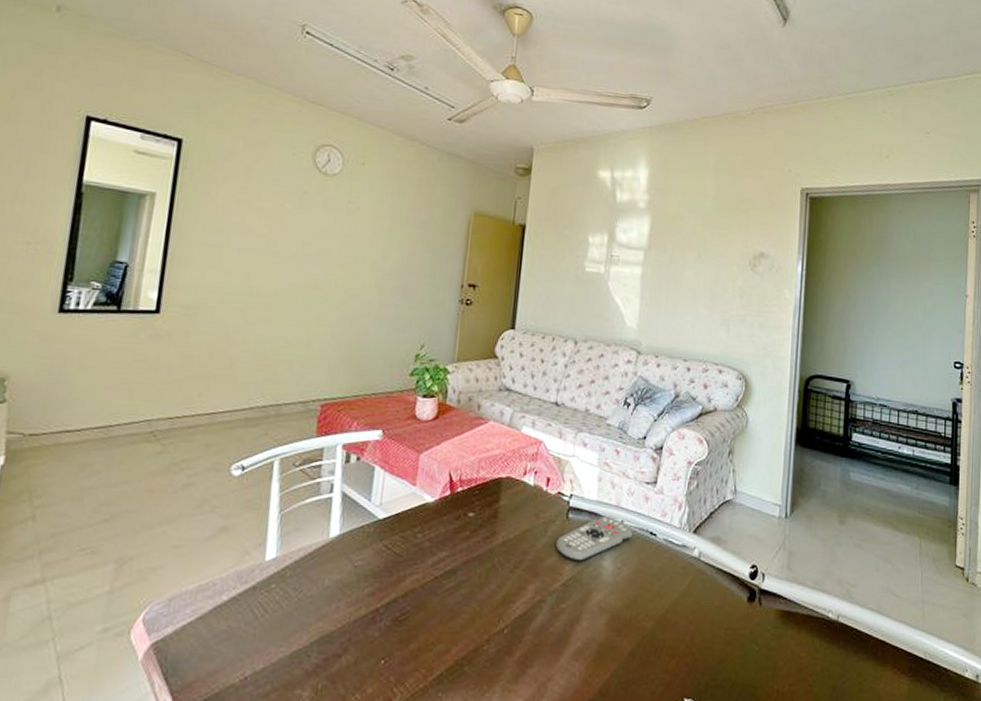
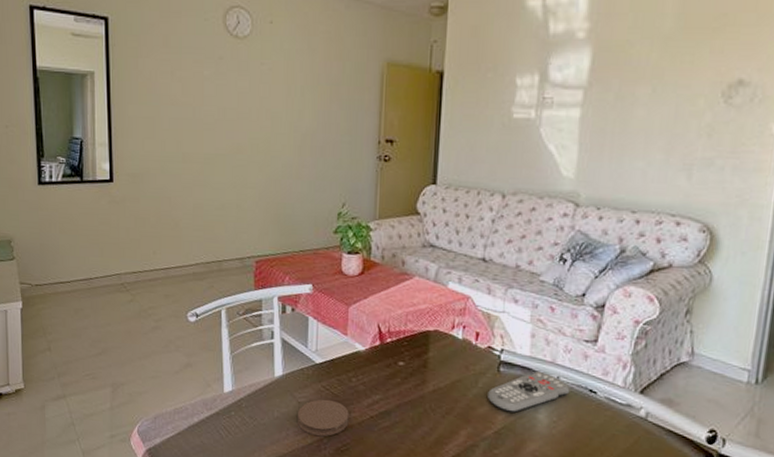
coaster: none [351,560,412,605] -> present [298,399,349,436]

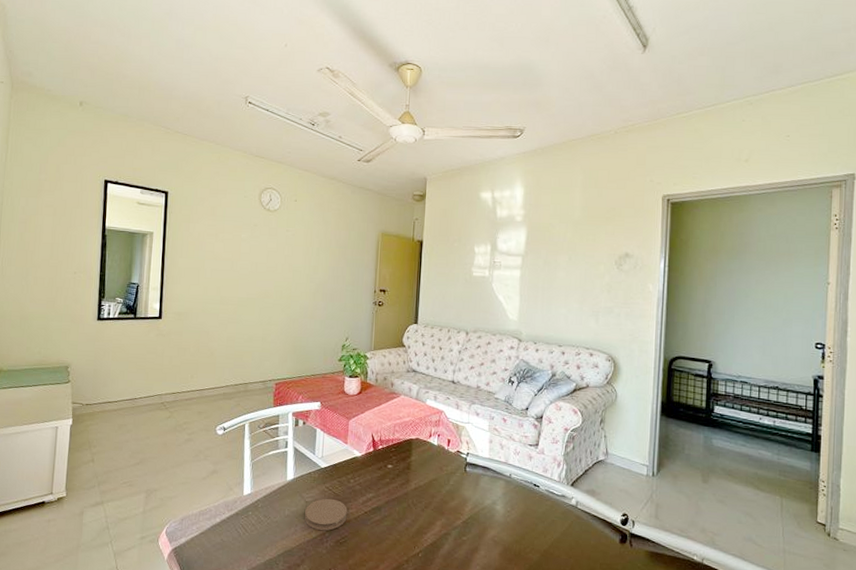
remote control: present [488,371,570,414] -> none [457,470,520,506]

